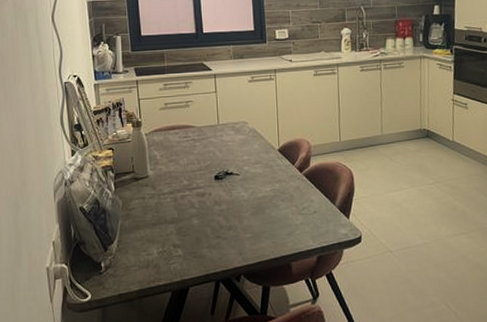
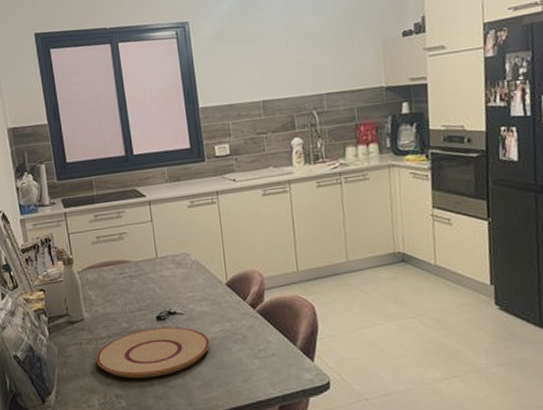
plate: none [157,185,261,231] -> present [95,326,210,379]

